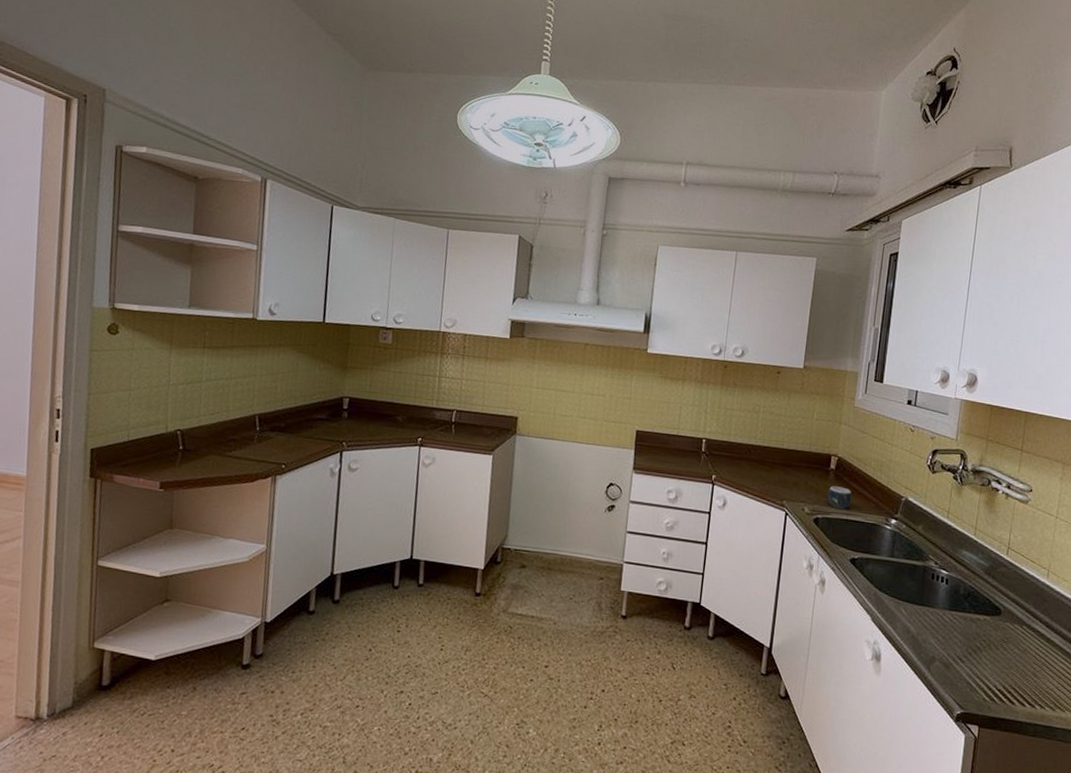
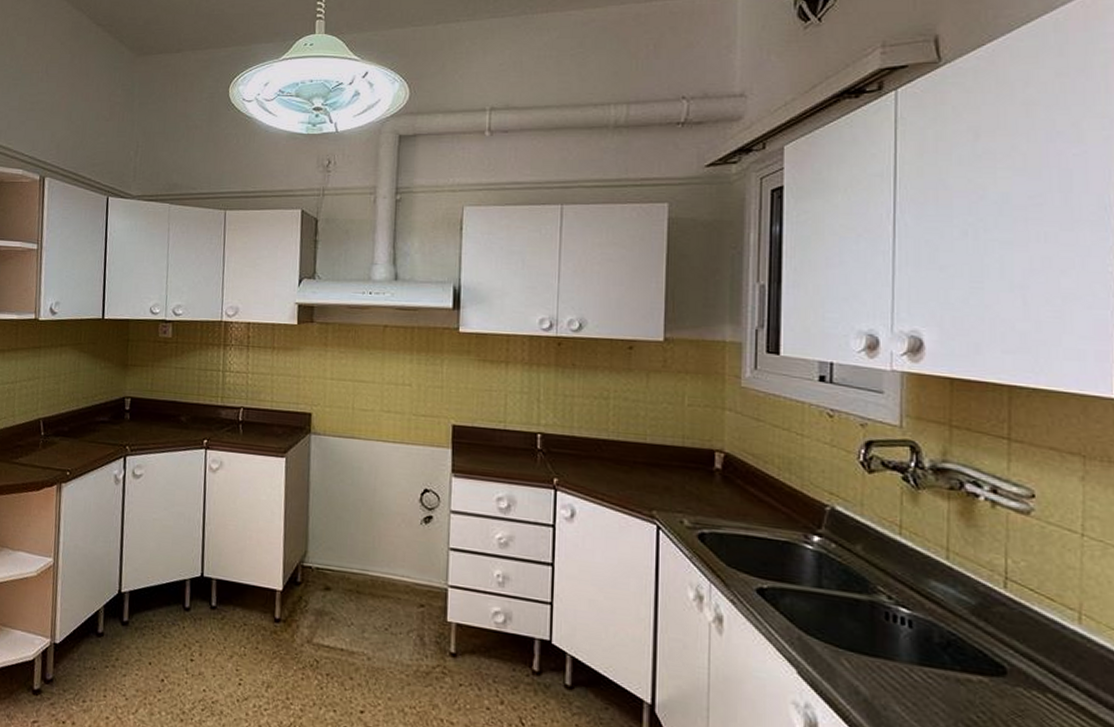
mug: present [827,486,852,509] -> none [714,491,750,521]

